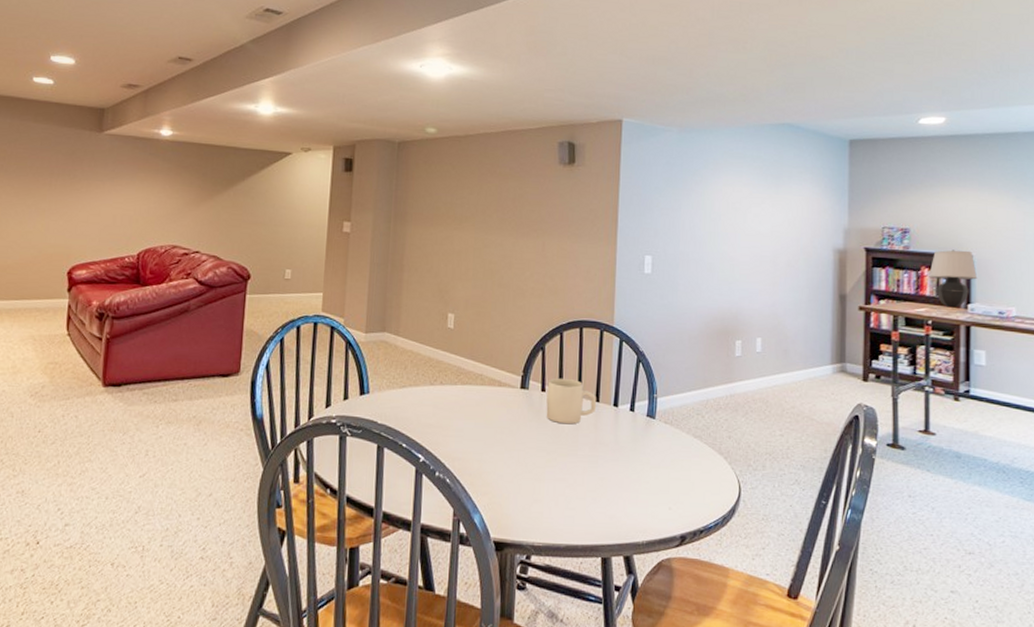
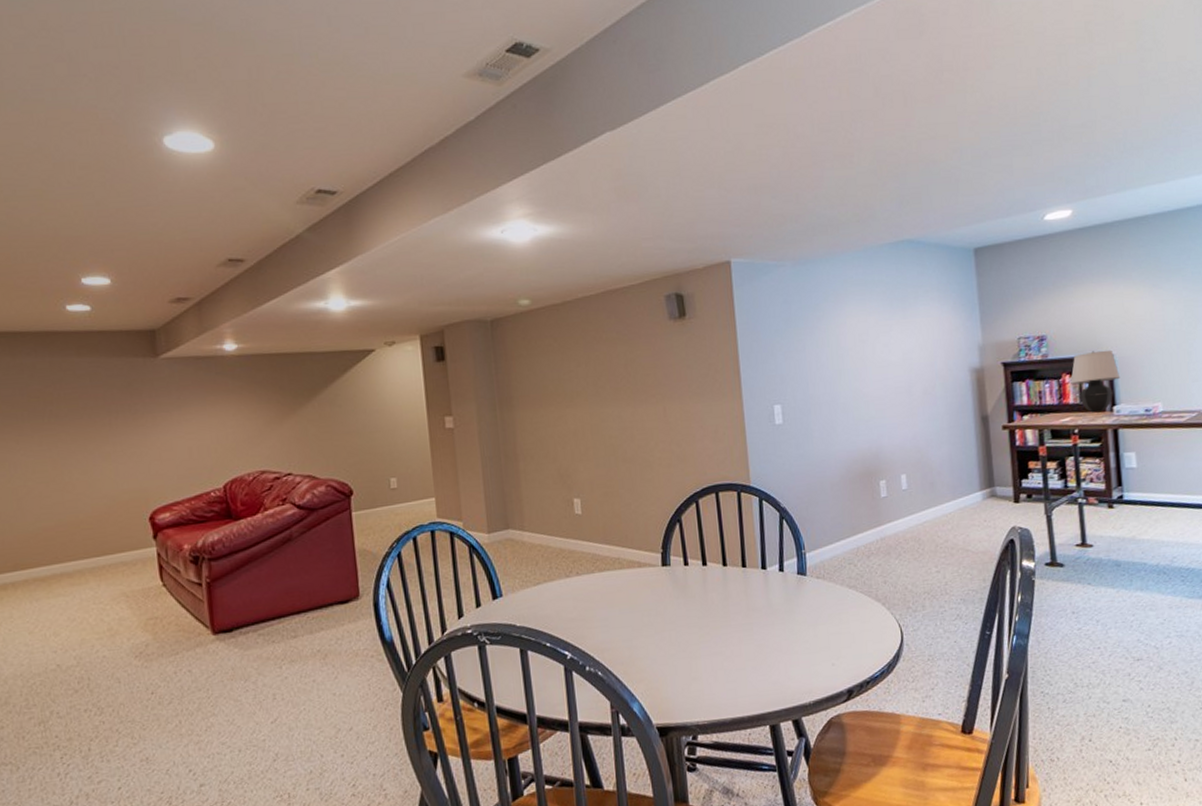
mug: present [546,378,597,425] -> none [689,548,744,596]

